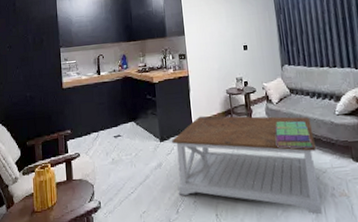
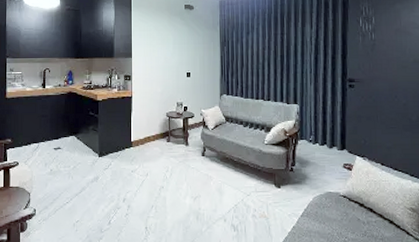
coffee table: present [172,115,322,215] -> none [110,135,243,233]
stack of books: present [275,121,313,148] -> none [208,145,241,172]

